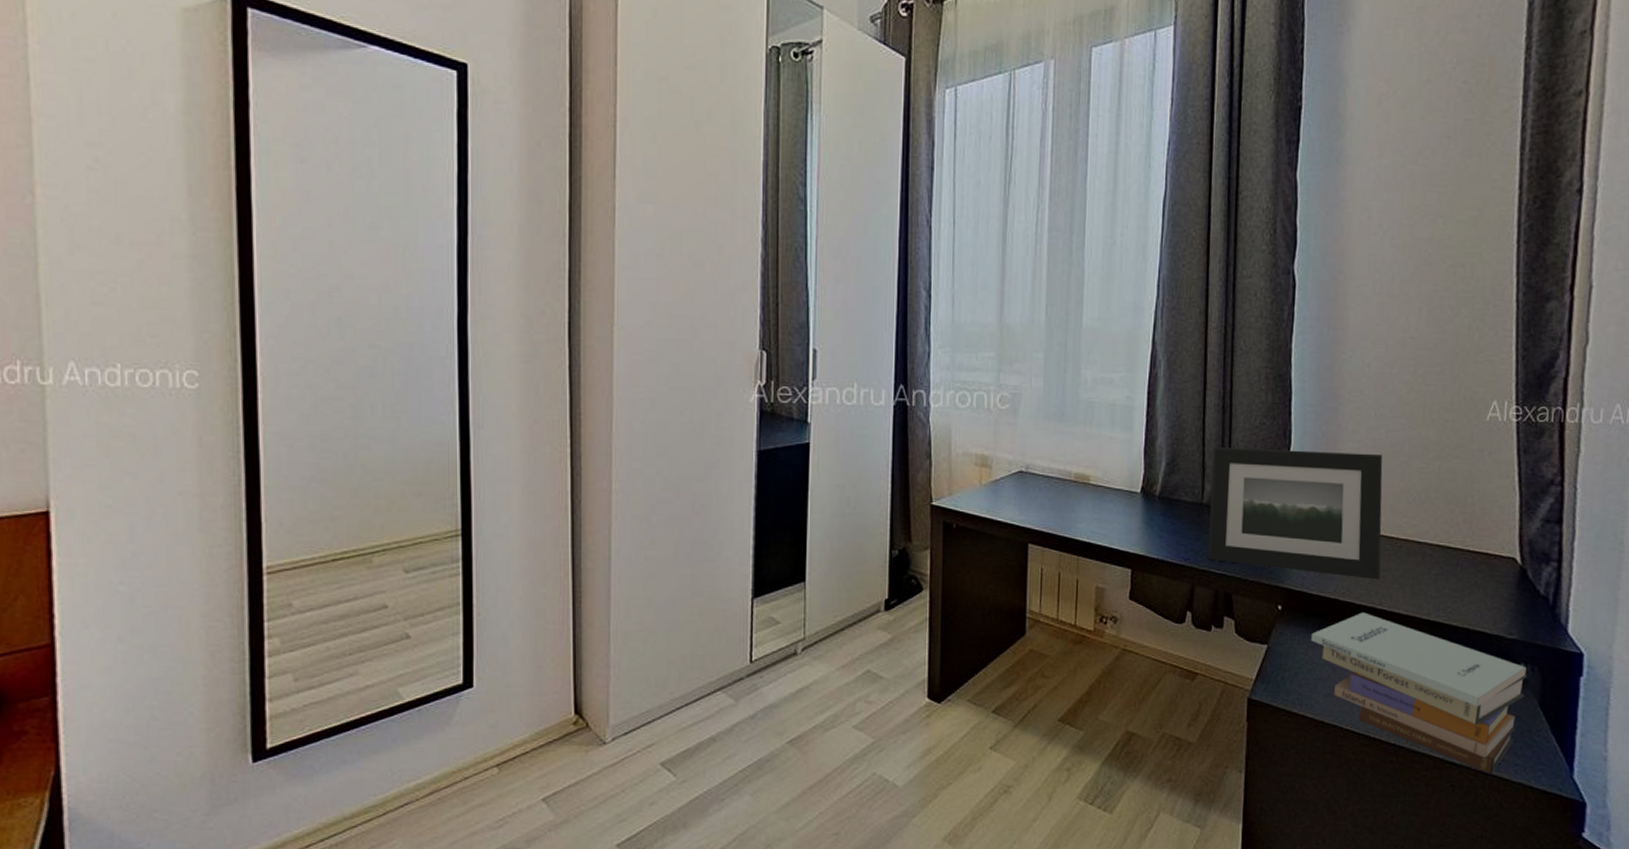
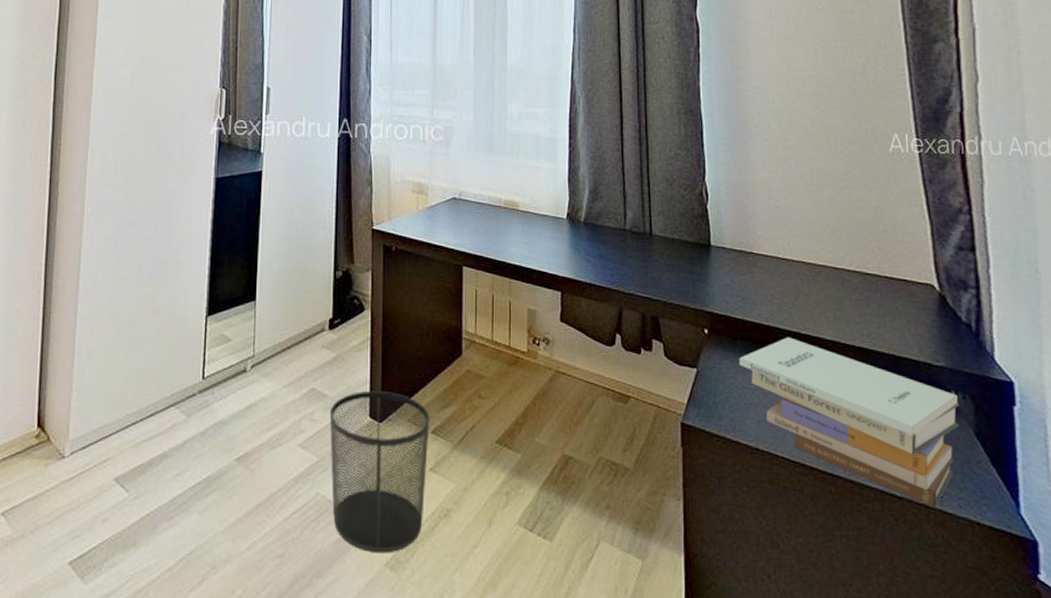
waste bin: none [885,671,991,829] -> present [329,390,430,553]
picture frame: present [1207,447,1383,580] -> none [632,176,802,305]

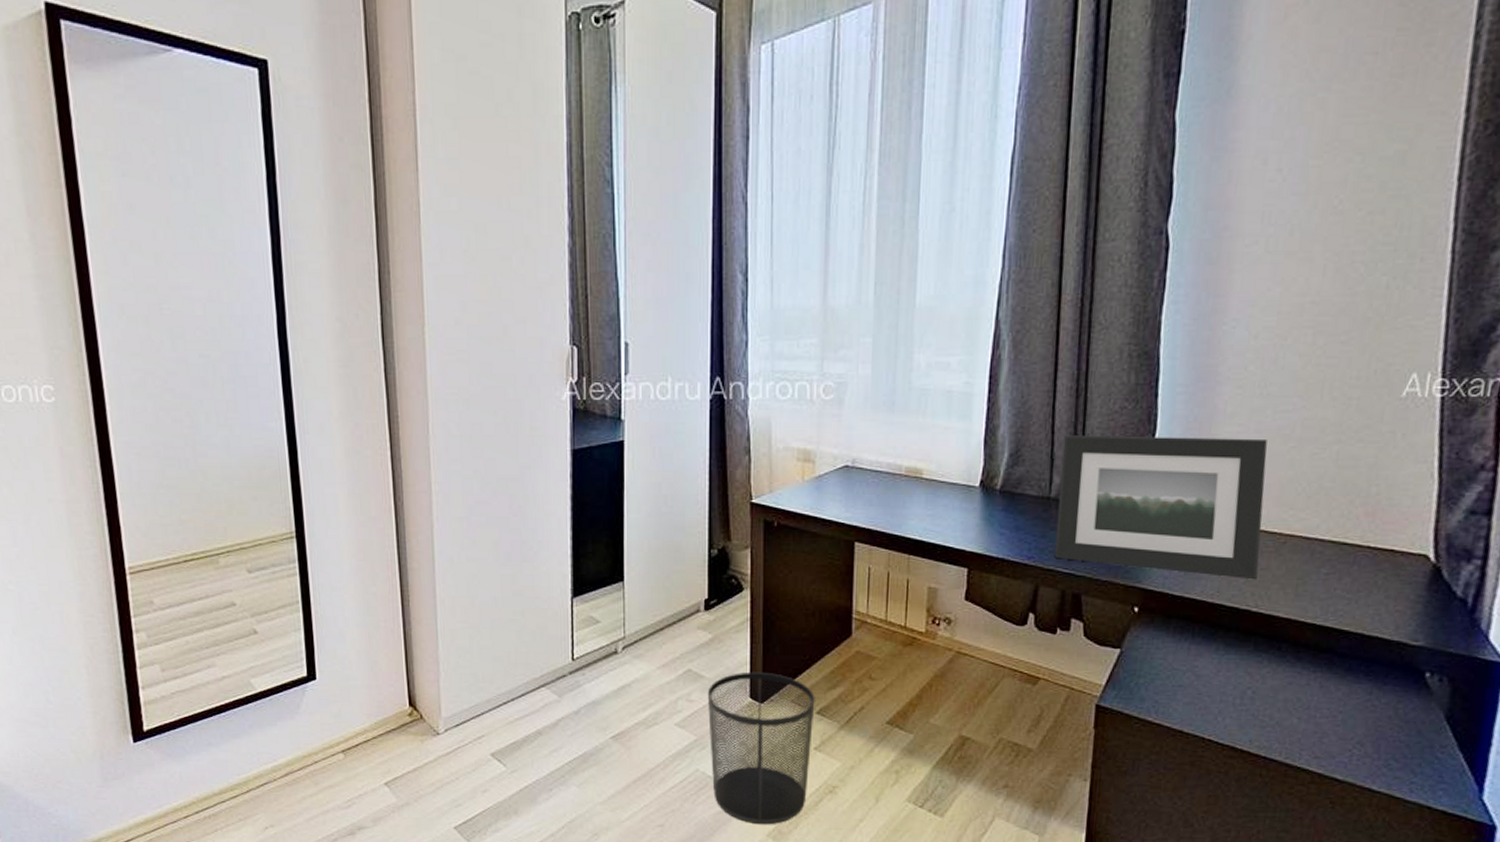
picture frame: none [632,176,802,305] -> present [1054,435,1267,580]
books: present [739,337,959,508] -> none [1171,615,1433,792]

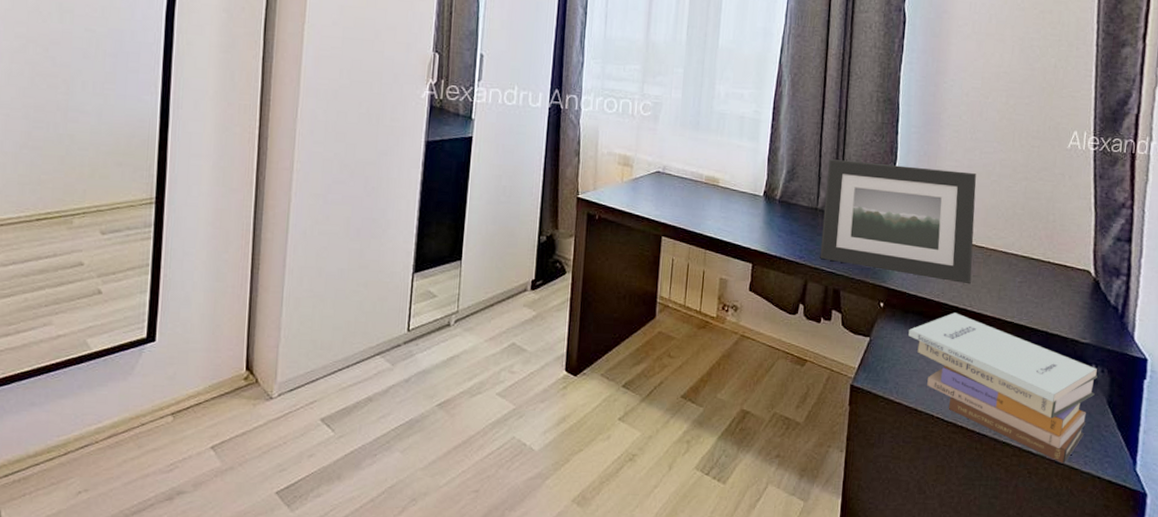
waste bin: present [707,671,815,825] -> none [526,347,622,491]
books: none [1171,615,1433,792] -> present [908,312,1098,464]

